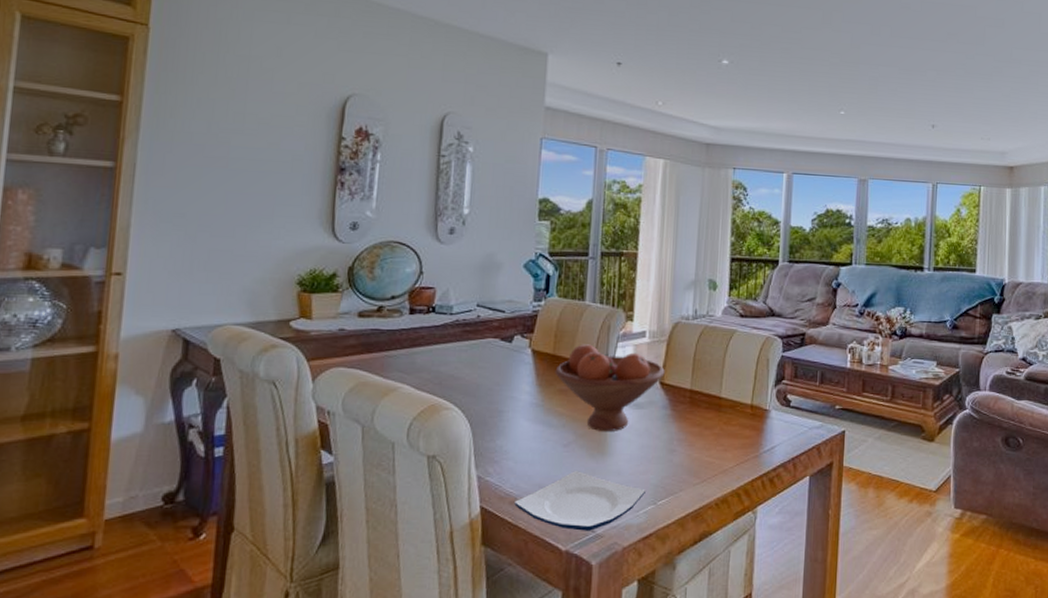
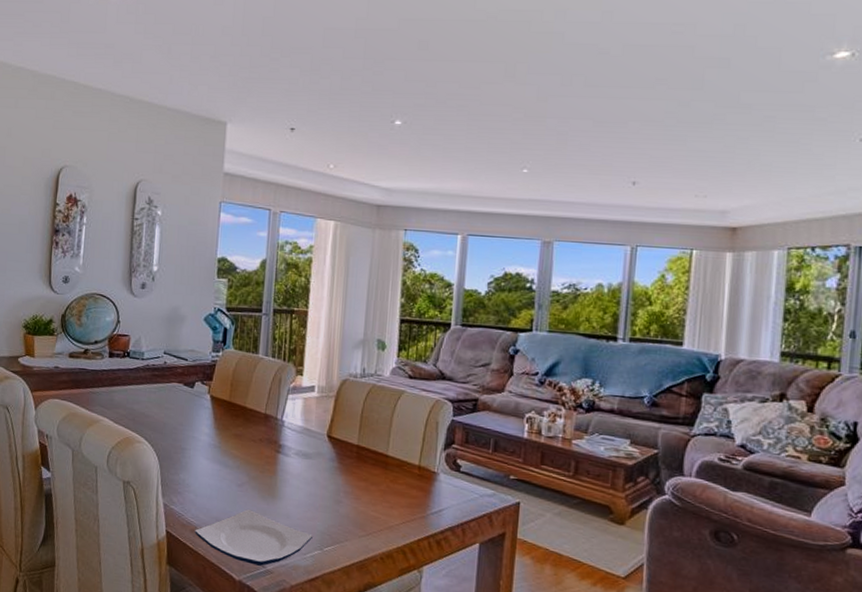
fruit bowl: present [555,344,665,431] -> none [230,394,333,478]

